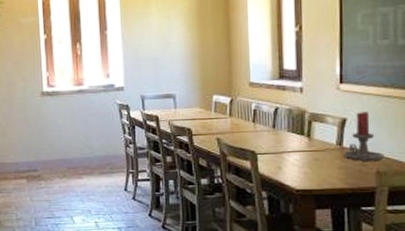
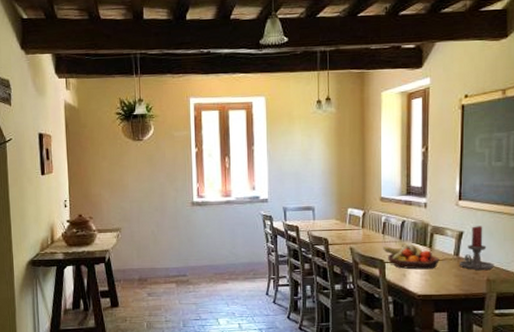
fruit bowl: none [254,132,320,162] -> present [383,243,440,270]

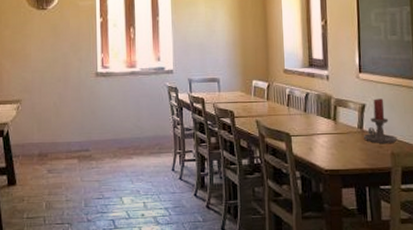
fruit bowl: present [383,243,440,270] -> none [288,116,344,143]

